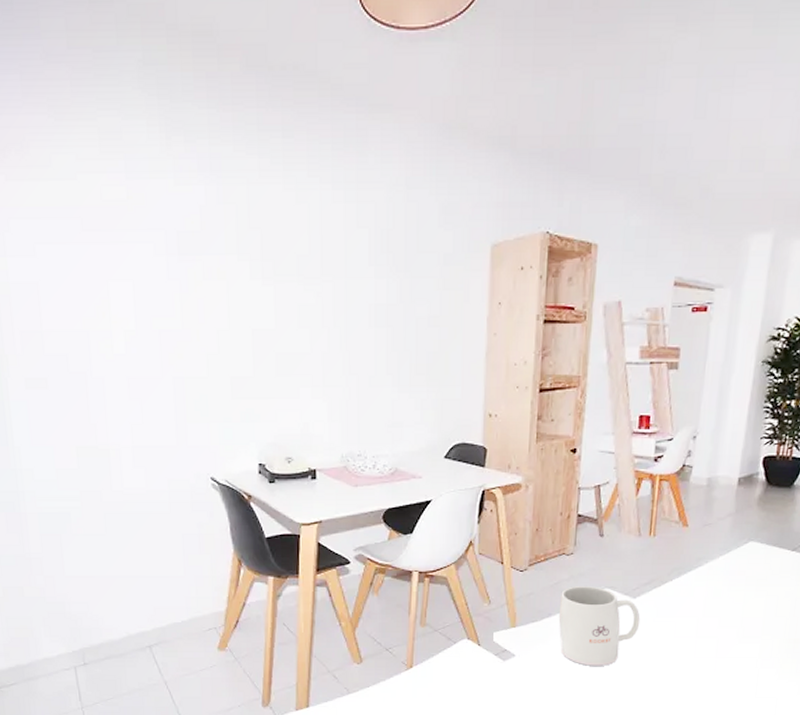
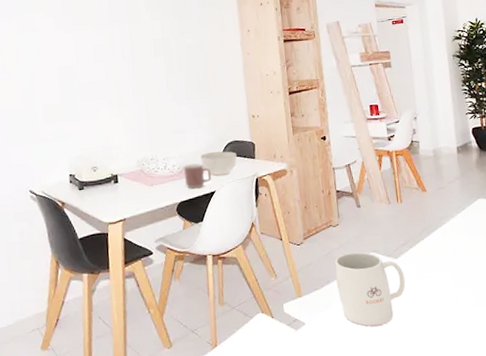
mug: none [396,464,430,495] -> present [183,162,212,189]
bowl: none [418,454,463,483] -> present [200,151,237,176]

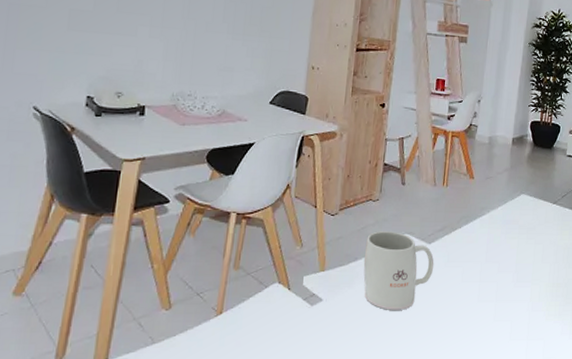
mug: present [183,162,212,189] -> none [221,108,254,137]
bowl: present [200,151,237,176] -> none [245,99,286,127]

